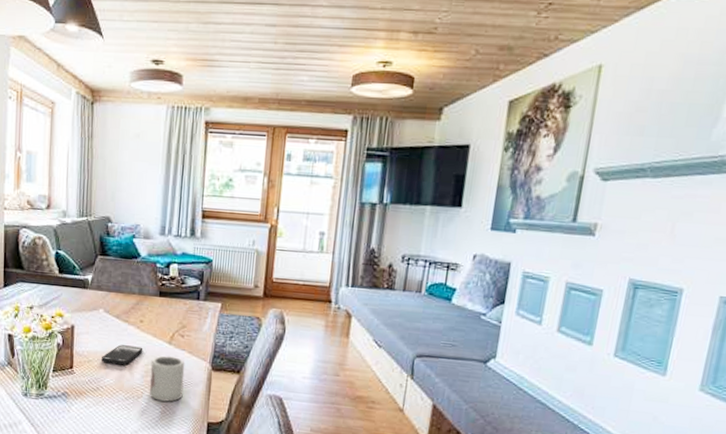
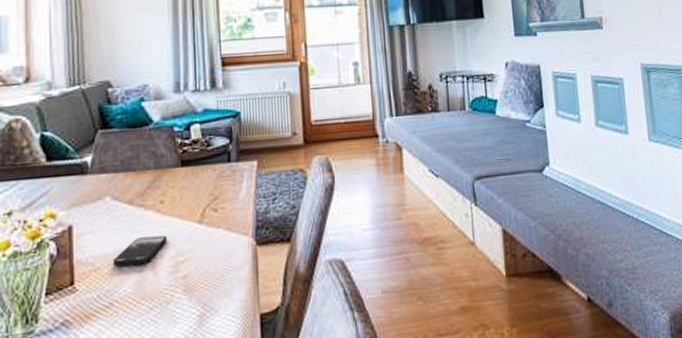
cup: present [149,355,185,402] -> none [179,238,225,301]

